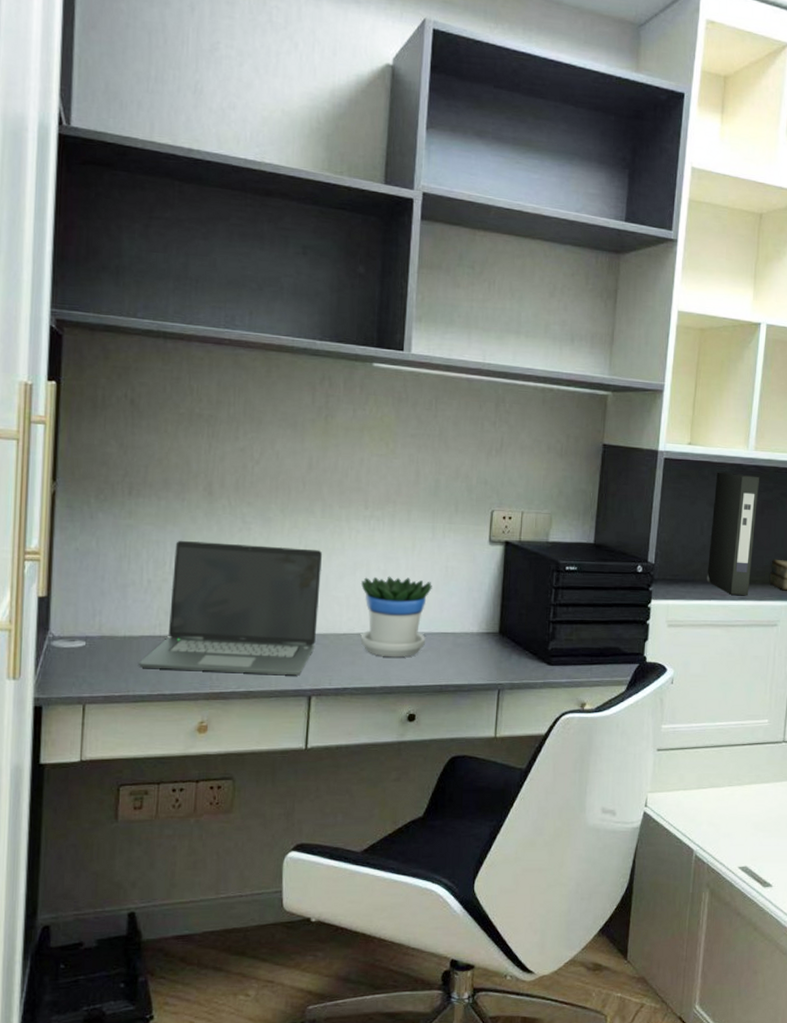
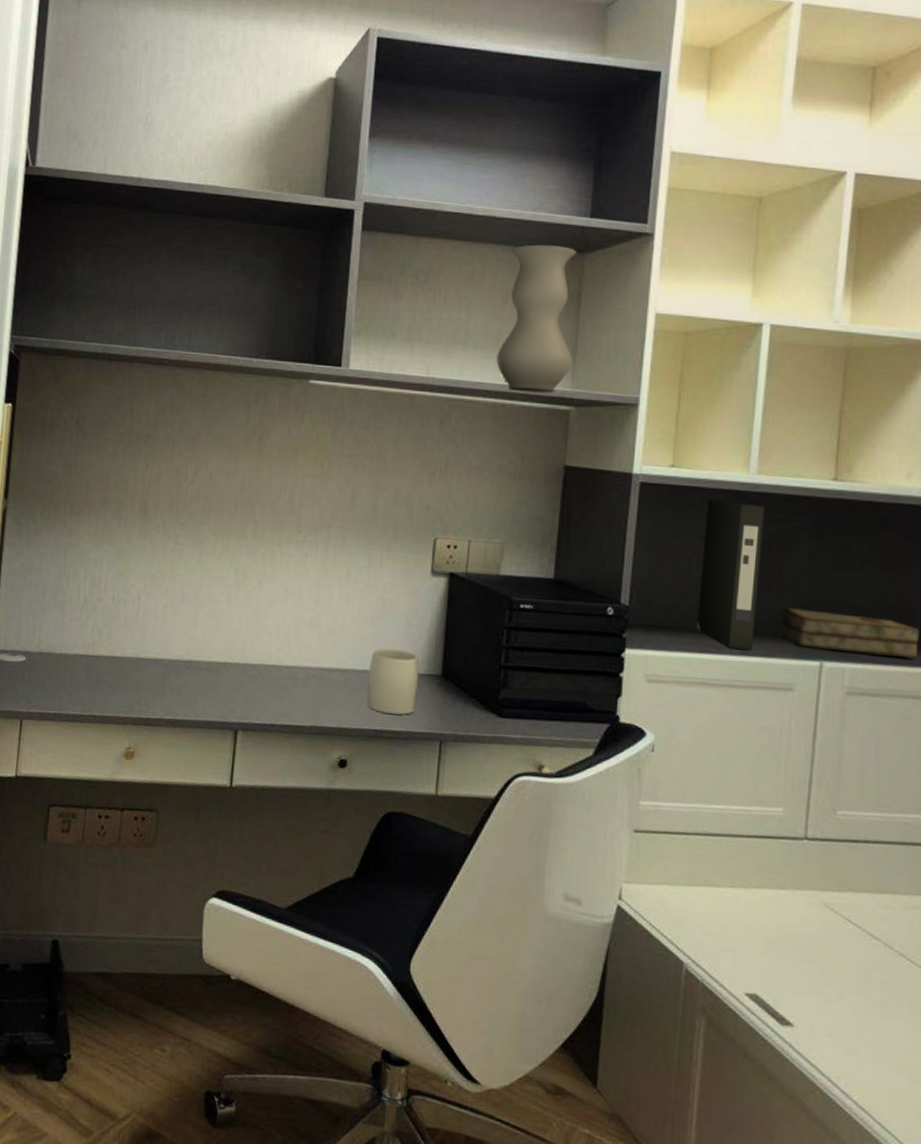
laptop: present [139,541,322,676] -> none [72,560,252,707]
flowerpot: present [360,576,432,658] -> none [290,605,368,696]
mug: none [432,611,480,671] -> present [367,648,420,715]
vase: none [545,243,614,380] -> present [496,244,577,394]

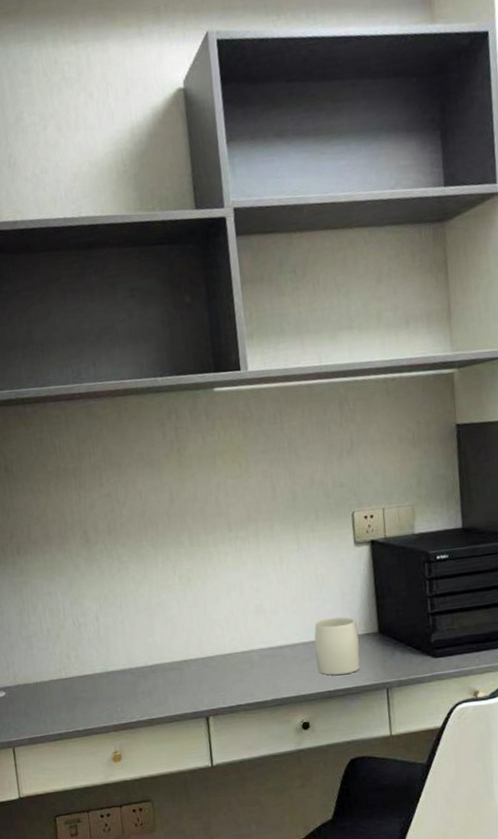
vase: present [496,244,577,394] -> none [377,218,449,364]

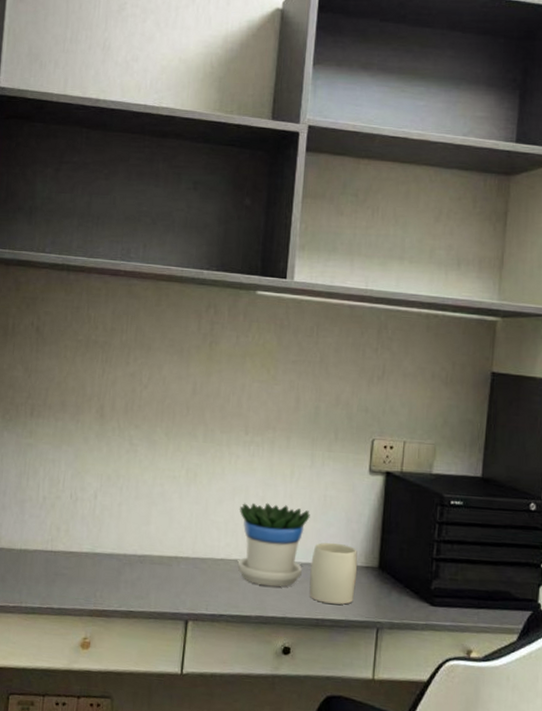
flowerpot: none [237,591,307,671] -> present [237,502,310,587]

